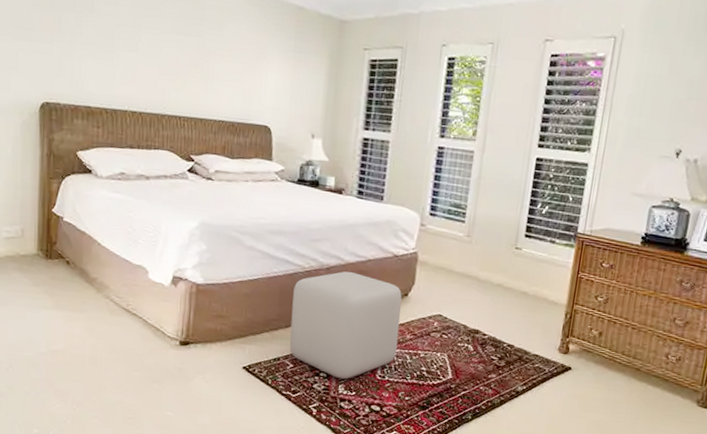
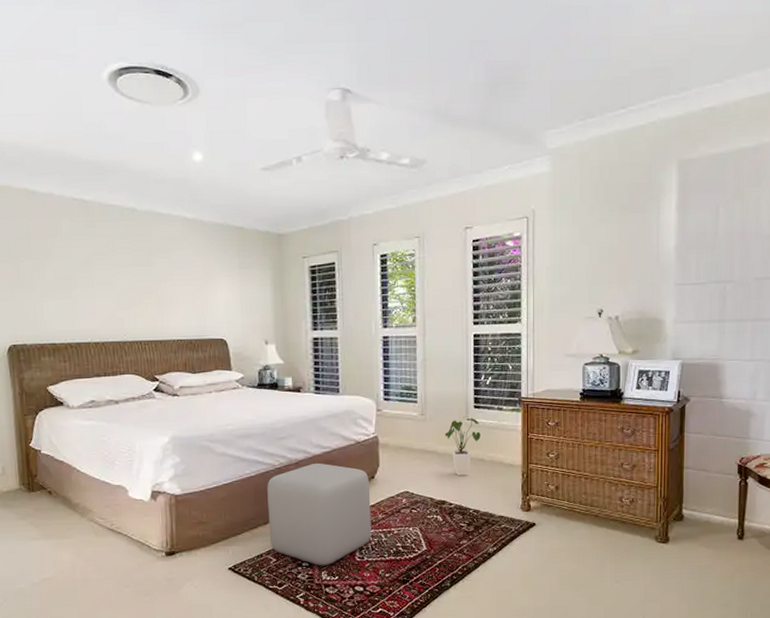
house plant: none [489,246,528,307] -> present [445,417,481,476]

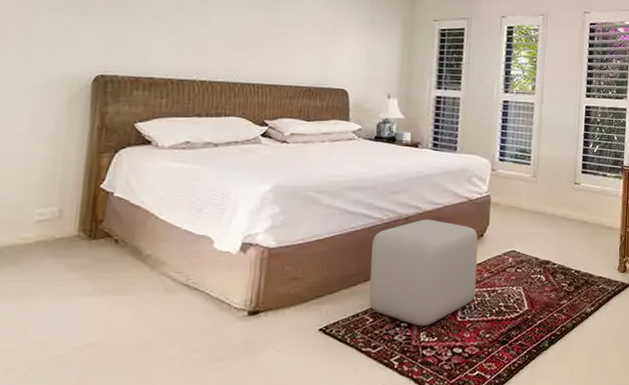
house plant: present [445,417,481,476] -> none [553,181,586,236]

